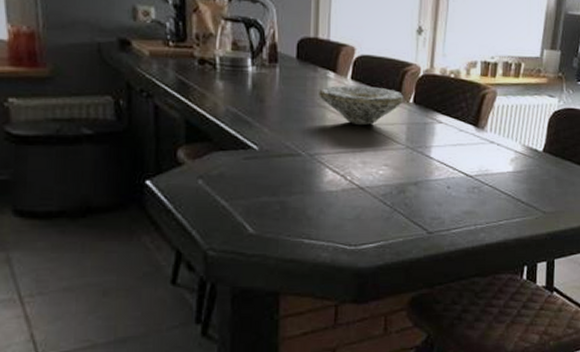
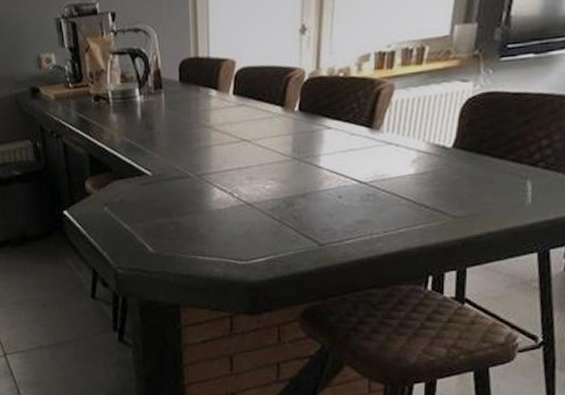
bowl: present [319,85,404,126] -> none [202,98,288,142]

